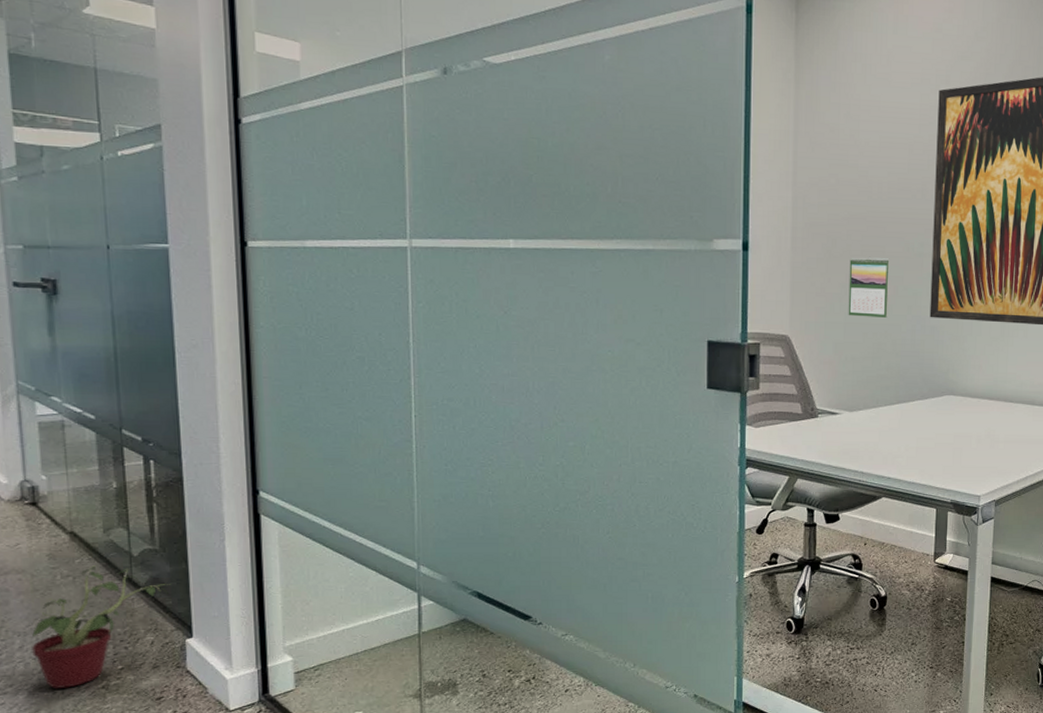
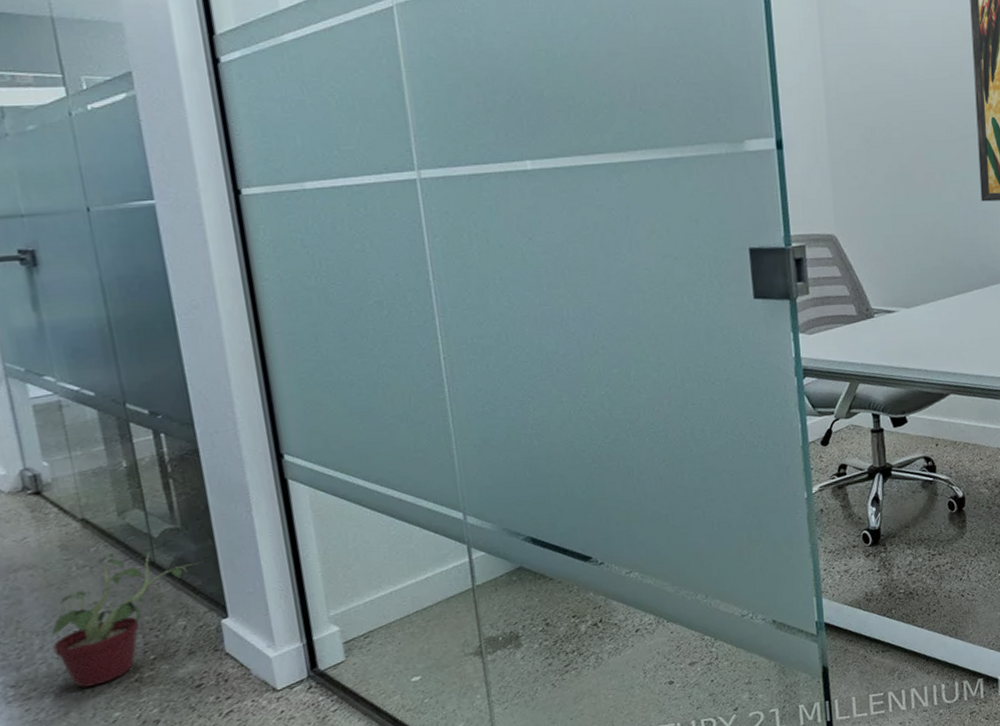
calendar: present [848,257,890,318] -> none [891,143,937,208]

